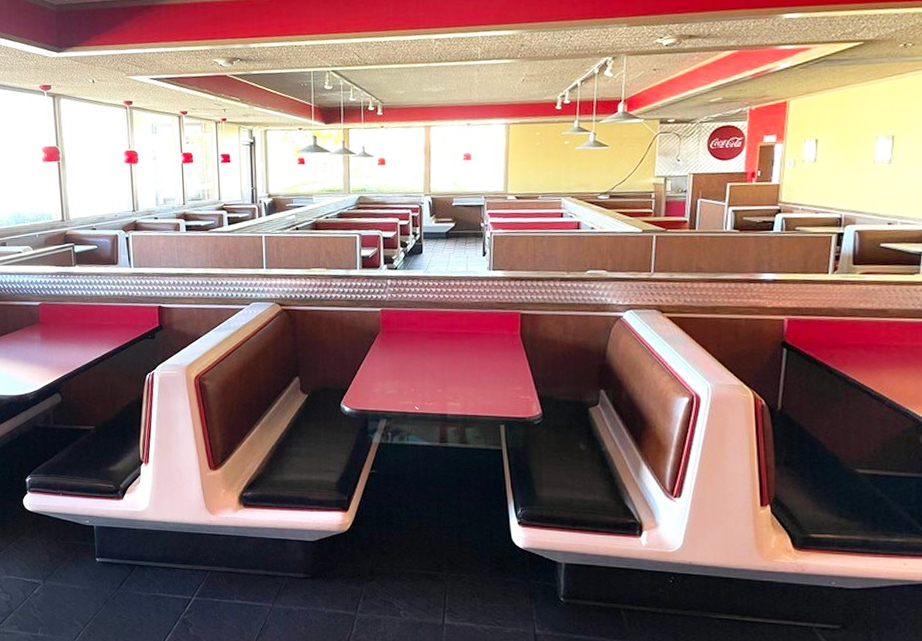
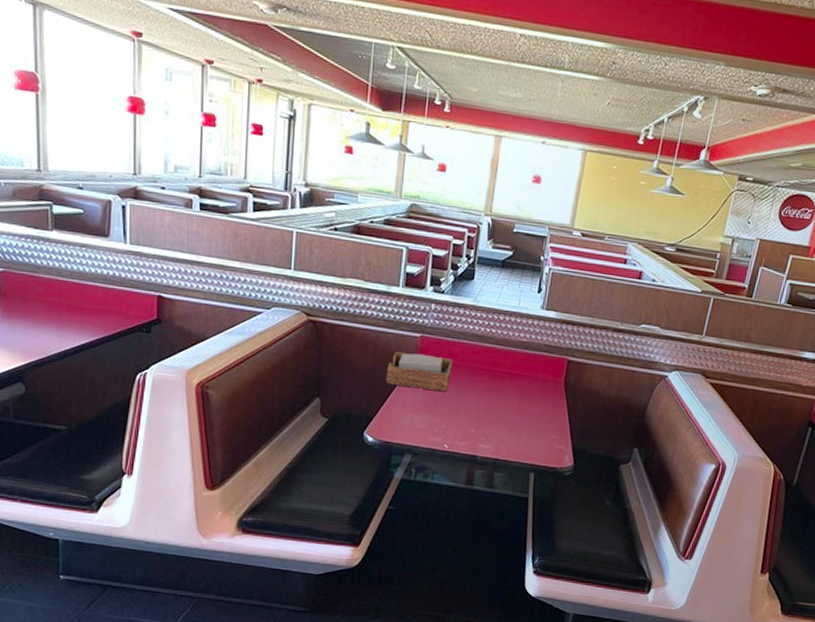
napkin holder: none [354,326,414,358] -> present [385,352,453,392]

